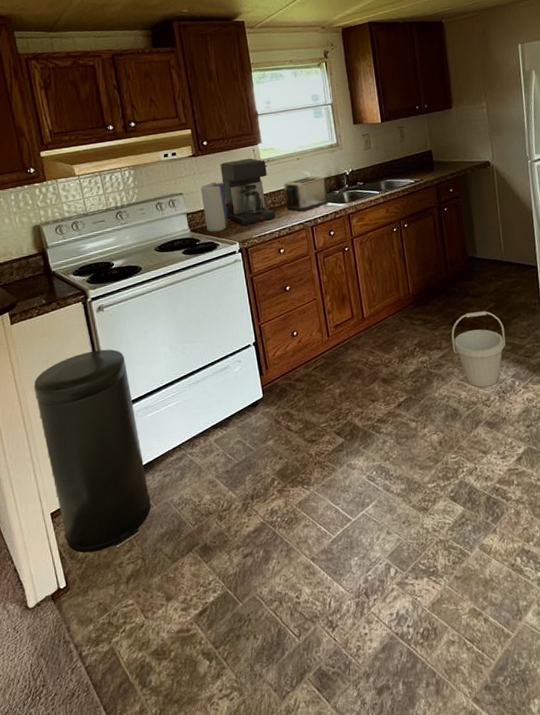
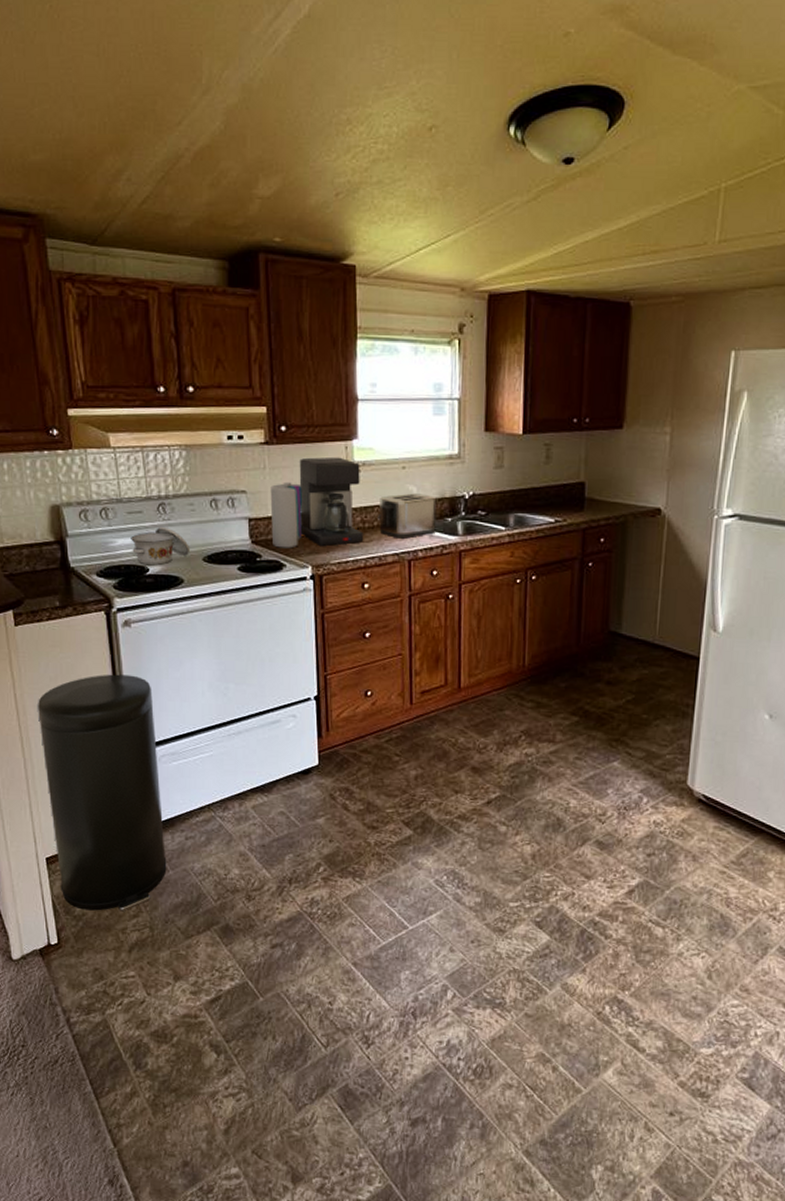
cooking pot: none [97,229,145,261] -> present [131,526,191,566]
bucket: present [451,311,506,388] -> none [569,702,642,800]

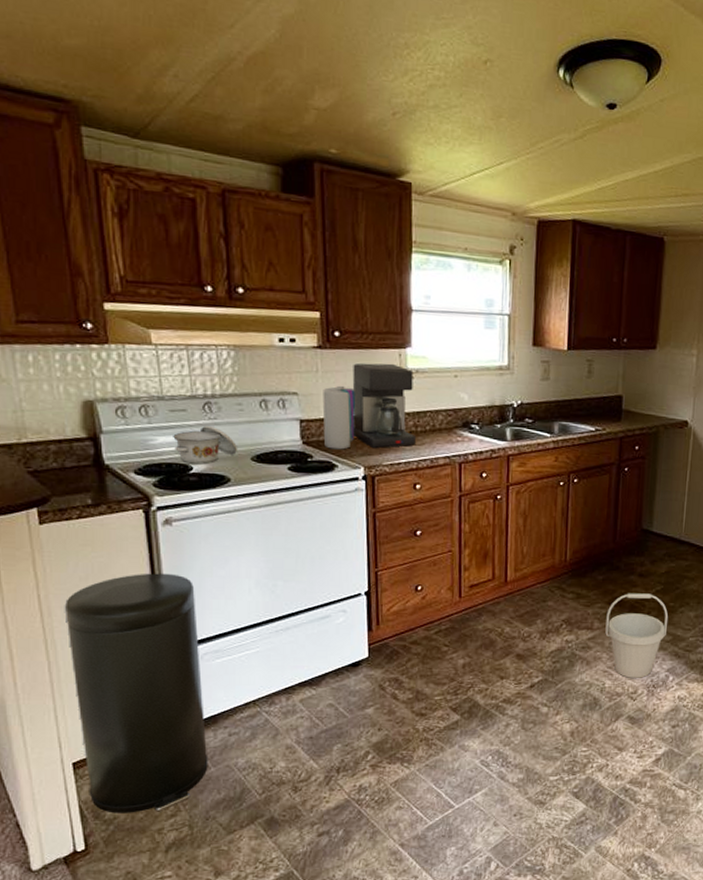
toaster: present [378,493,437,539] -> none [430,400,487,443]
bucket: none [569,702,642,800] -> present [605,593,669,679]

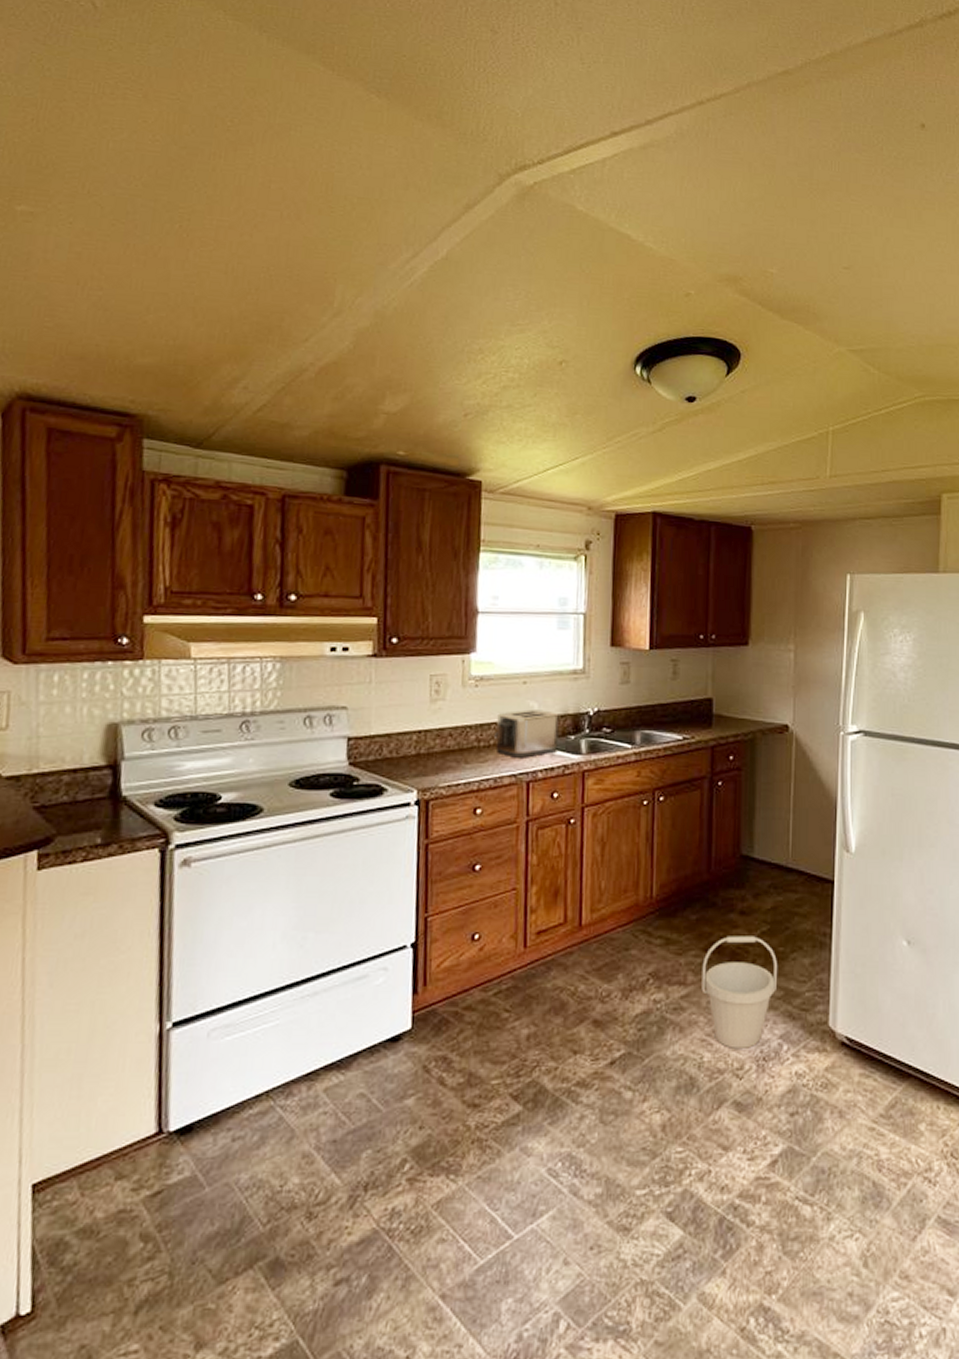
pedal bin: present [65,573,208,813] -> none [47,926,209,1257]
cooking pot: present [173,425,238,465] -> none [203,747,276,793]
paper towel holder: present [322,385,355,450] -> none [373,697,412,771]
coffee maker: present [352,363,415,448] -> none [406,671,478,767]
toaster: none [430,400,487,443] -> present [495,709,559,758]

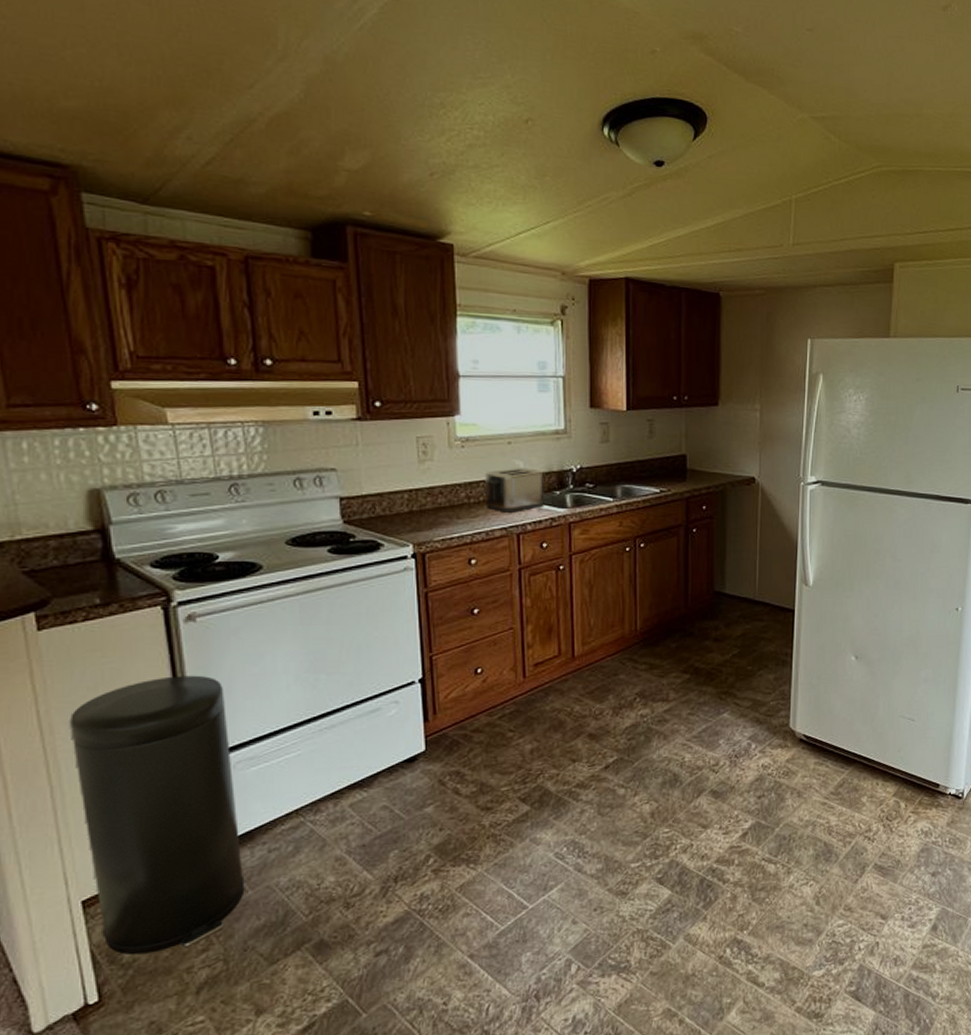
pedal bin: none [47,926,209,1257] -> present [70,675,245,955]
bucket: present [701,936,778,1050] -> none [682,658,747,750]

